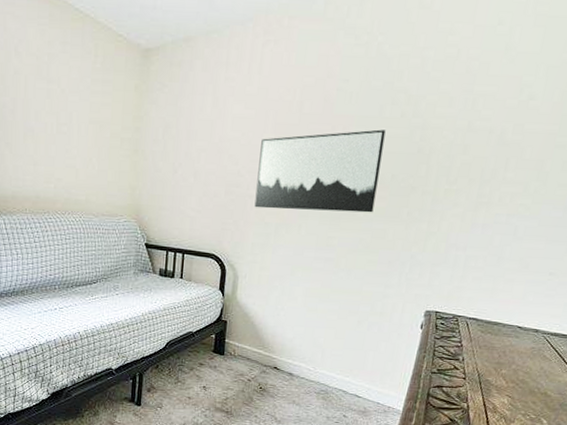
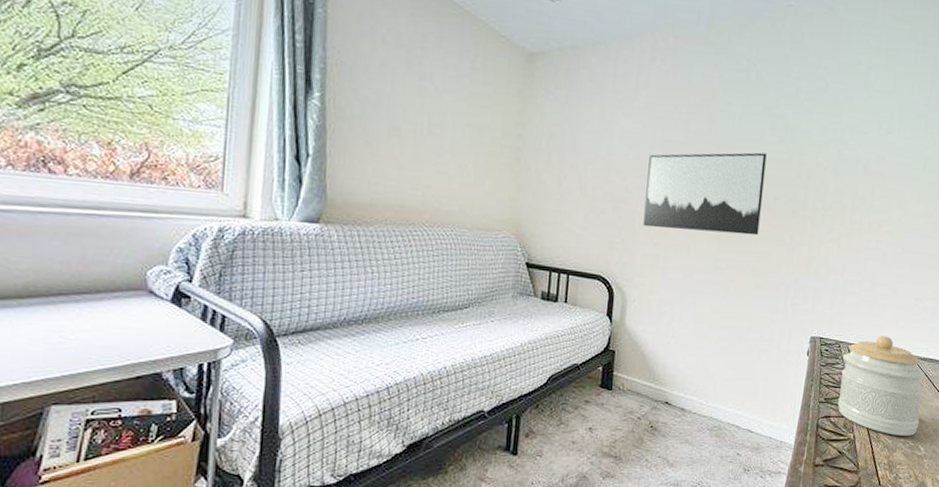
jar: none [451,310,555,409] -> present [838,336,925,436]

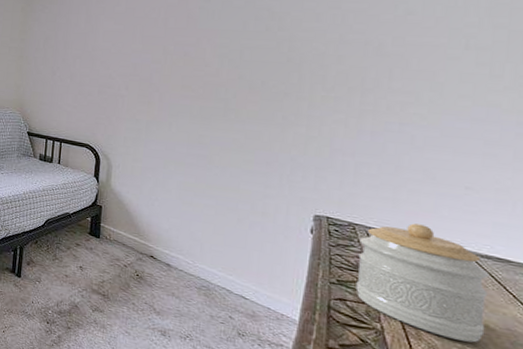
wall art: present [643,152,767,236] -> none [125,41,251,115]

